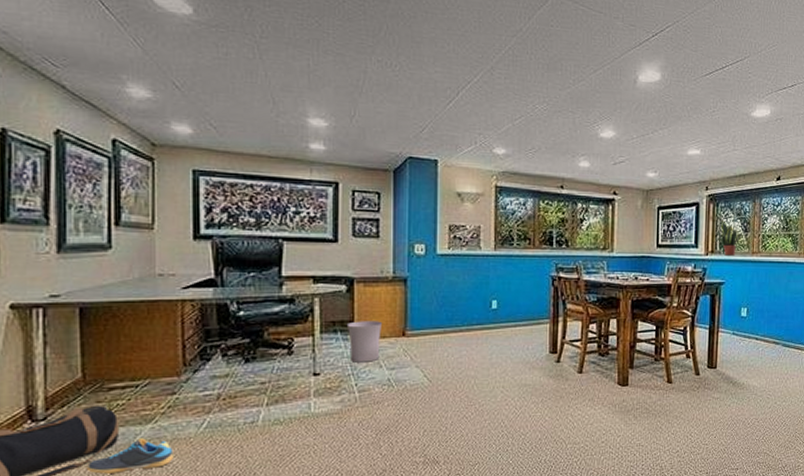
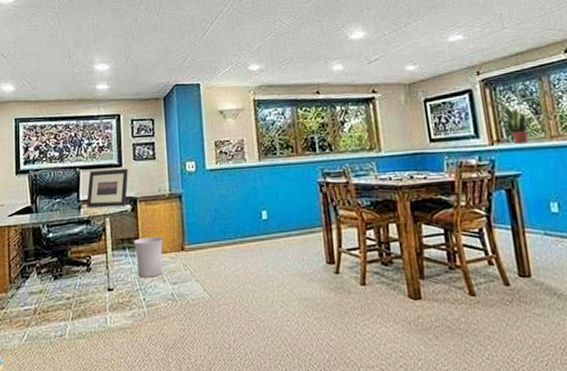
picture frame: none [291,243,345,286] -> present [86,168,128,209]

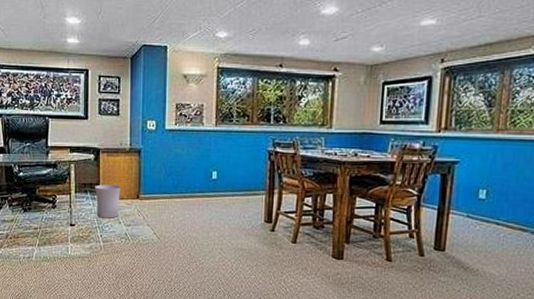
picture frame: present [86,168,128,209] -> none [54,120,93,155]
potted plant: present [499,105,533,144] -> none [452,95,485,133]

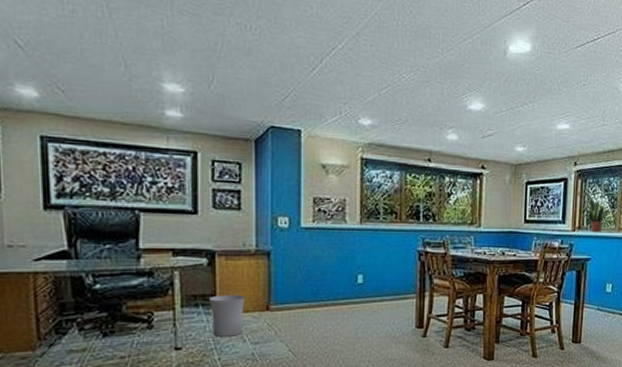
potted plant: none [452,95,485,133] -> present [584,196,609,232]

